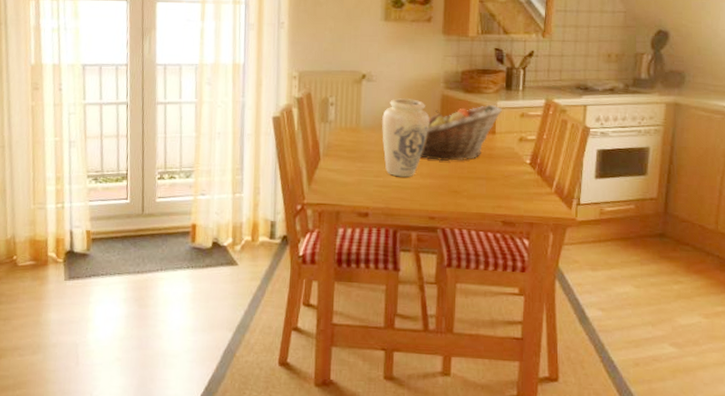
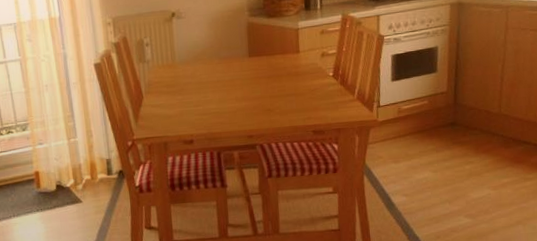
vase: present [382,98,430,177] -> none [195,30,239,104]
fruit basket: present [419,104,503,162] -> none [233,25,304,85]

